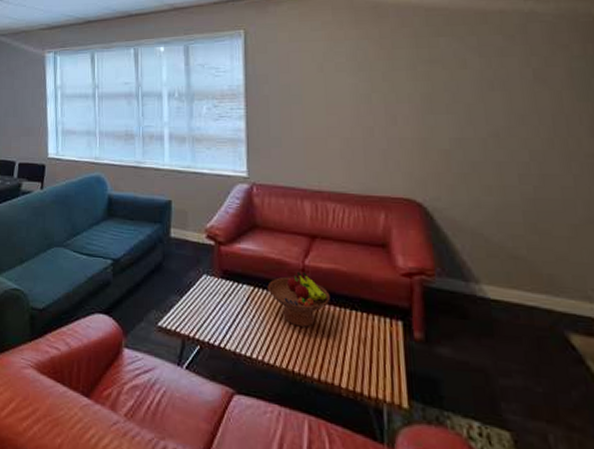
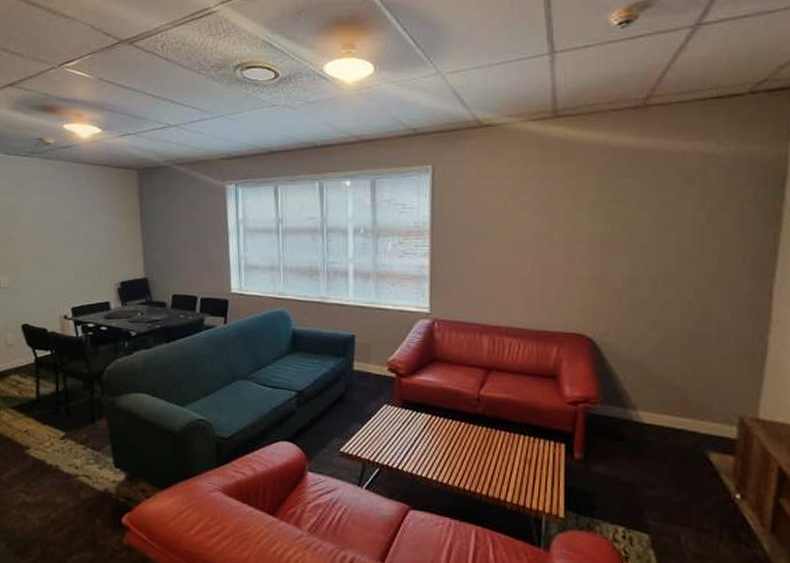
fruit bowl: present [267,271,330,327] -> none [444,401,501,450]

